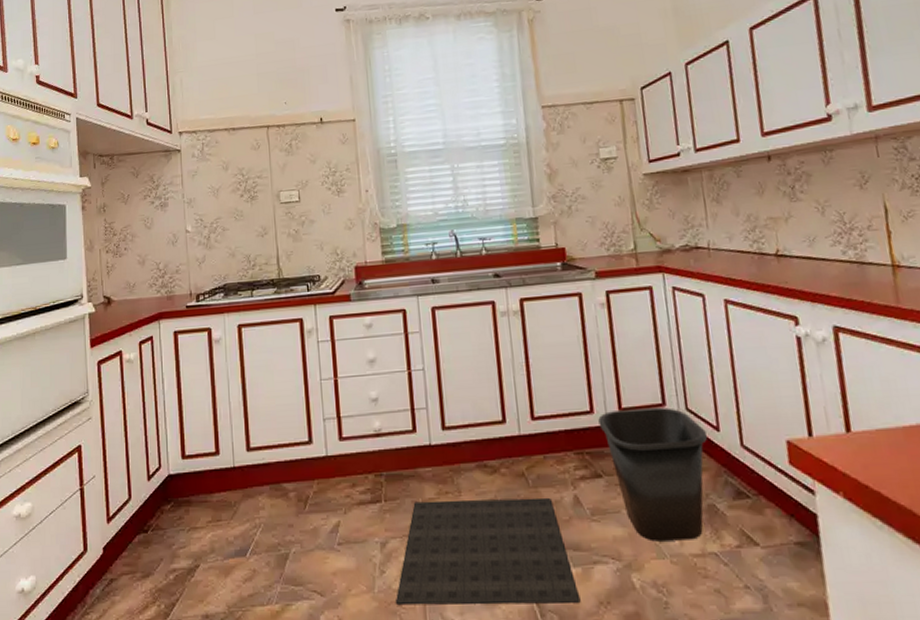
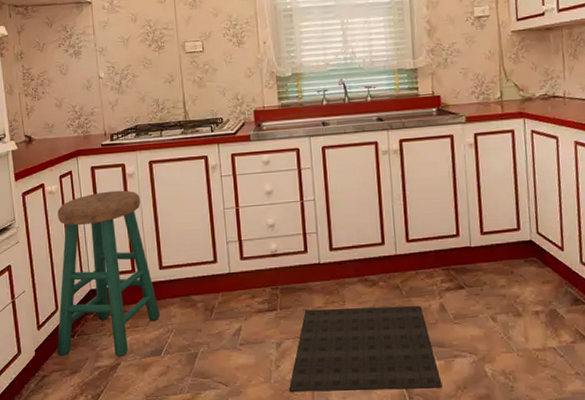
stool: none [127,358,247,557] -> present [57,190,161,357]
waste bin: present [598,407,708,542] -> none [463,231,554,339]

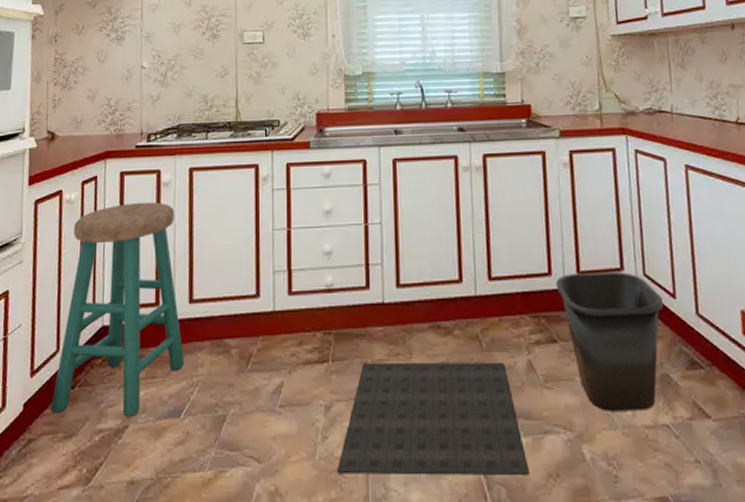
waste bin: none [463,231,554,339] -> present [556,271,664,411]

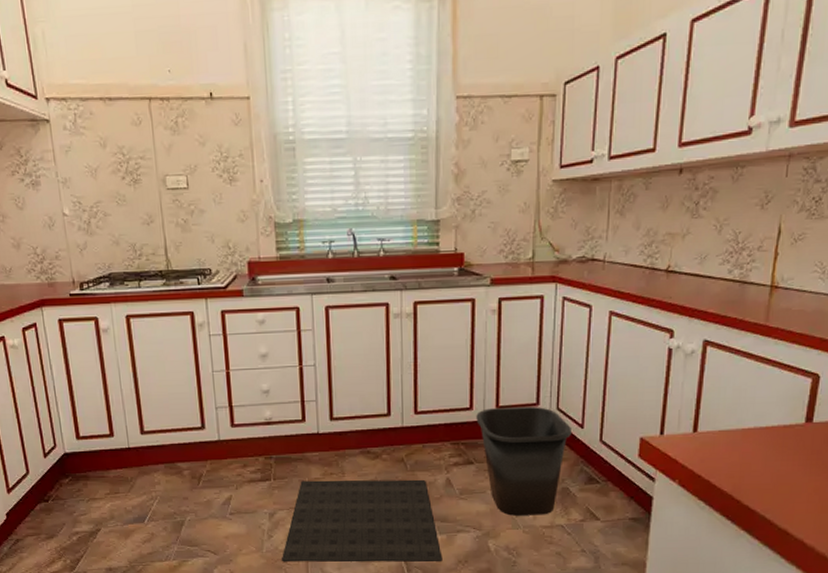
stool: present [50,202,185,417] -> none [22,347,143,523]

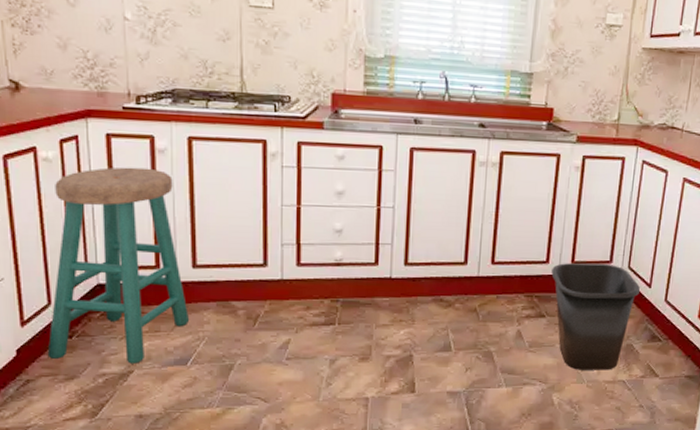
stool: none [22,347,143,523] -> present [47,167,190,364]
doormat: present [282,479,443,562] -> none [339,326,507,414]

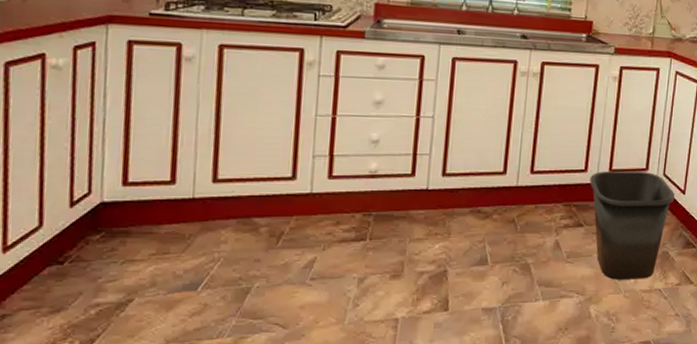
stool: present [47,167,190,364] -> none [31,75,205,291]

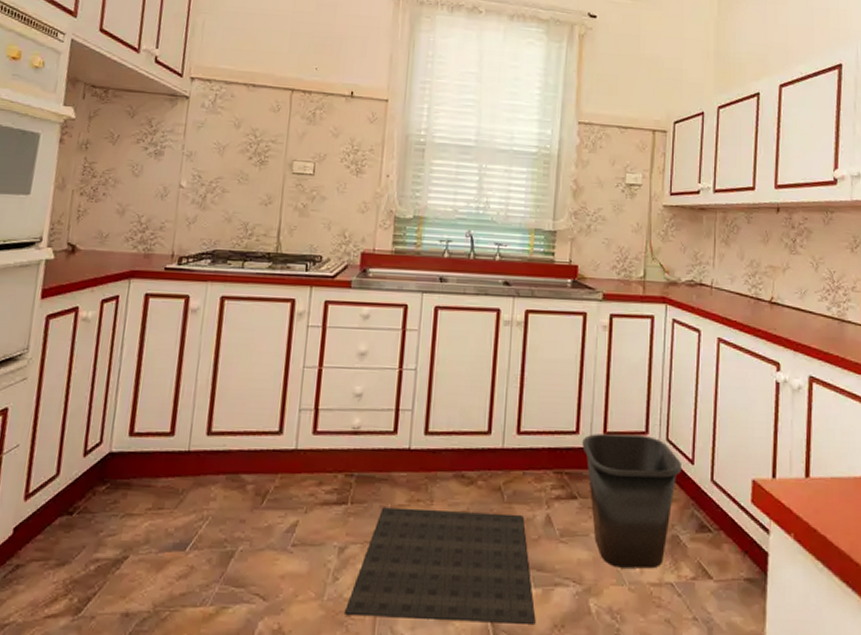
doormat: none [366,241,543,334] -> present [345,507,536,624]

